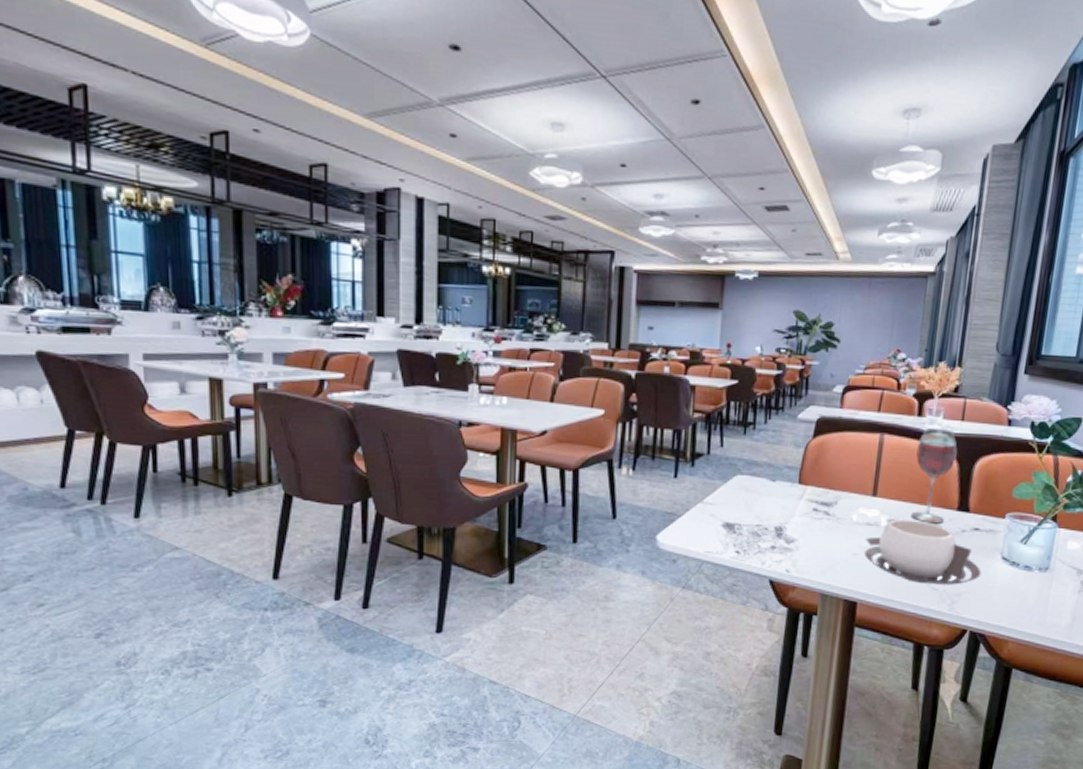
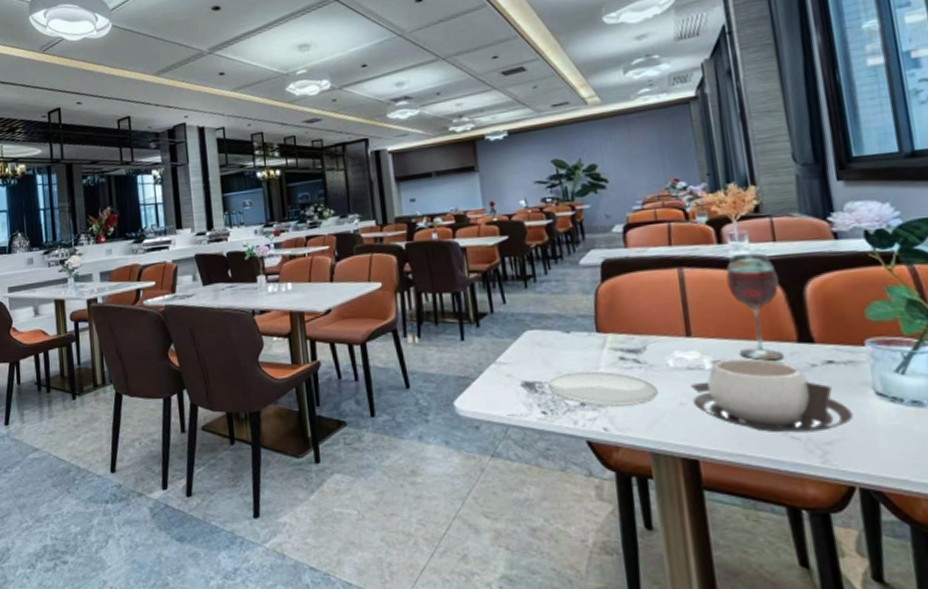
plate: none [745,517,840,552] -> present [547,370,660,407]

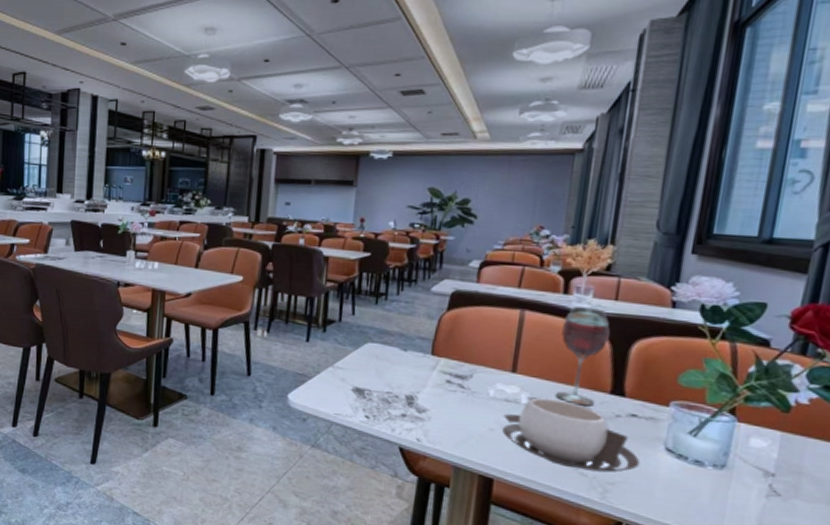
plate: present [547,370,660,407] -> none [376,385,475,425]

